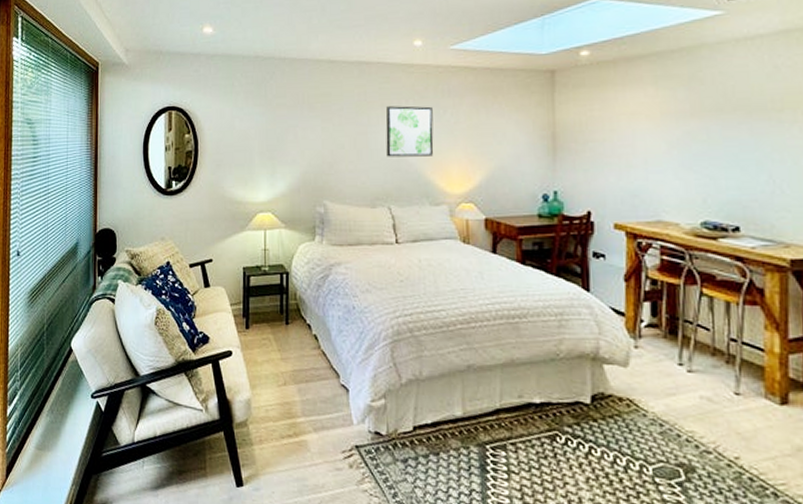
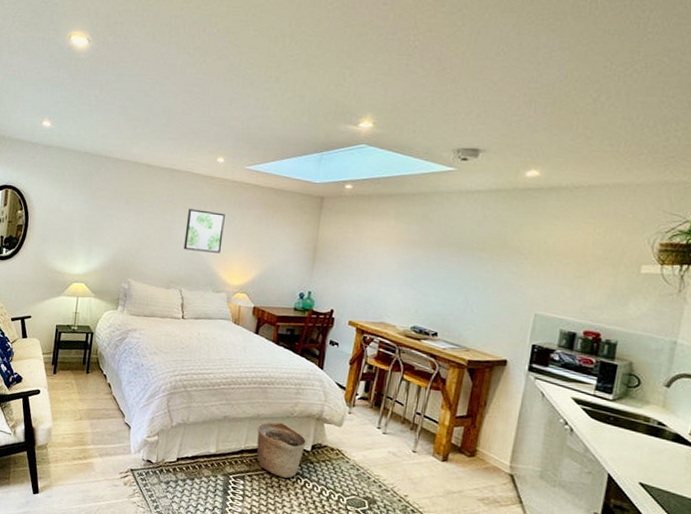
basket: none [513,367,584,444] -> present [256,422,307,478]

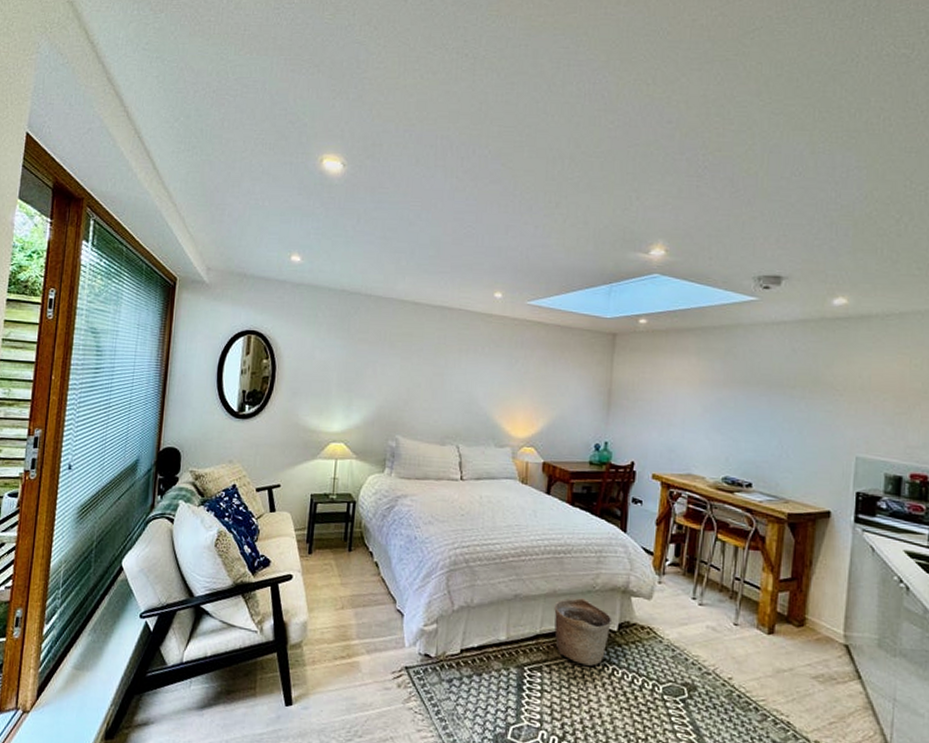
wall art: present [183,209,225,253] -> none [459,351,506,402]

